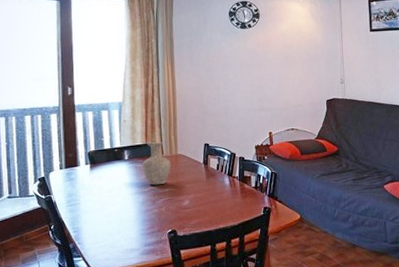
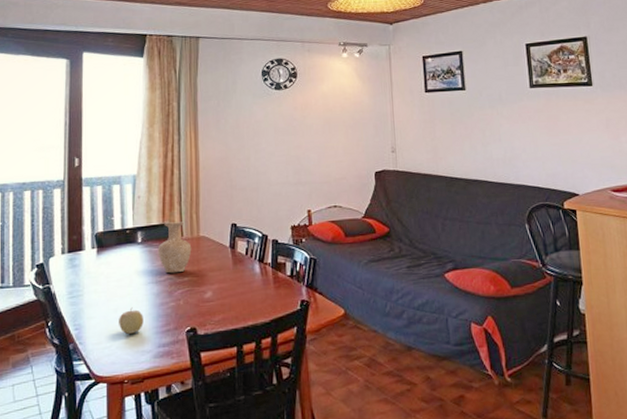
fruit: none [111,213,132,235] -> present [119,307,144,334]

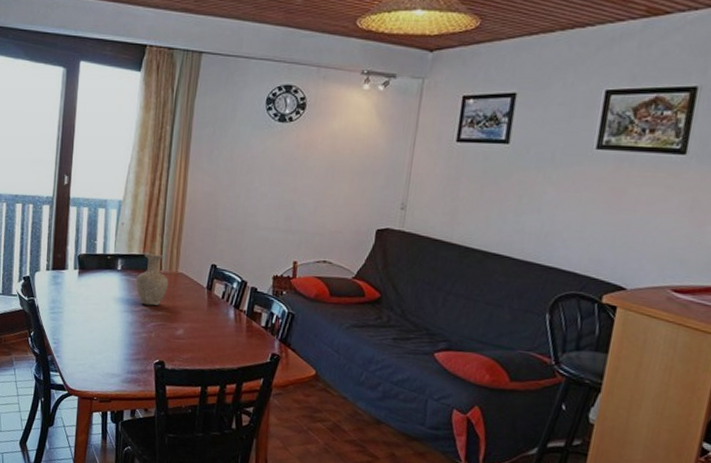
fruit: present [119,307,144,334] -> none [93,331,116,356]

